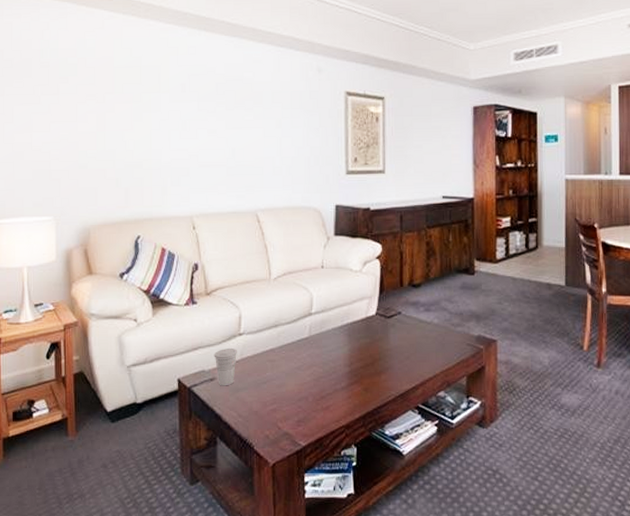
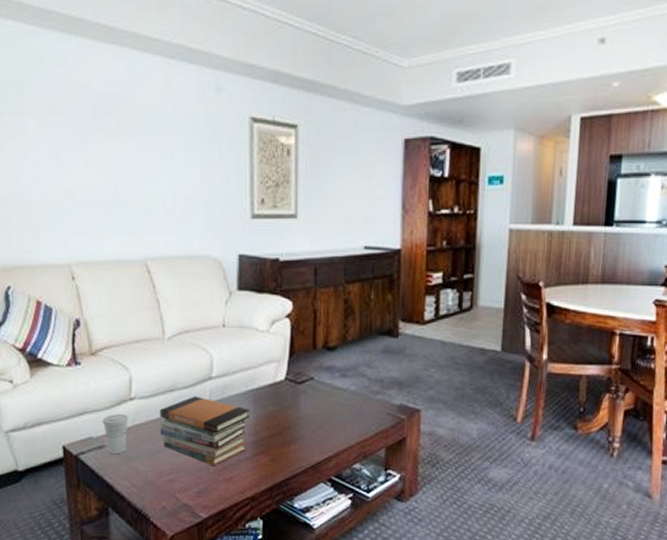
book stack: none [265,330,346,396] -> present [159,396,251,467]

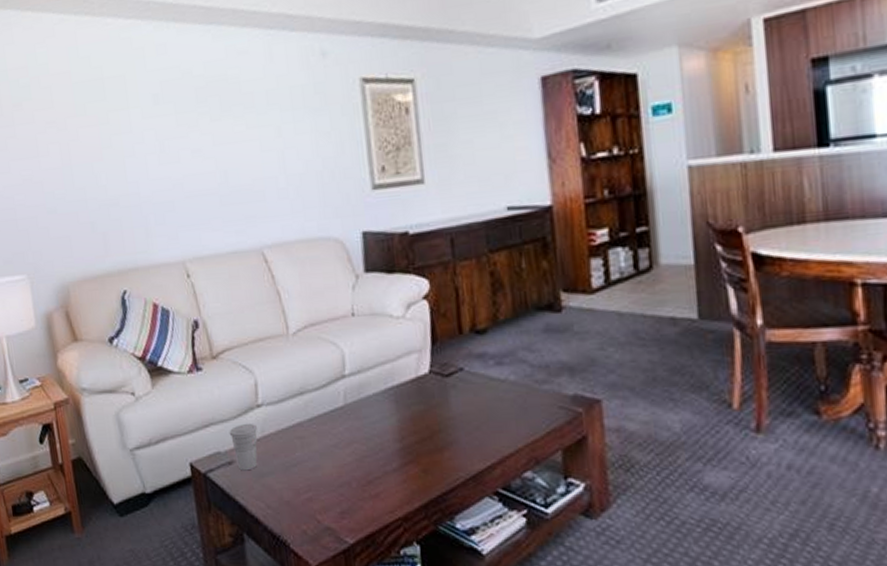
book stack: present [159,396,251,467] -> none [290,398,394,481]

